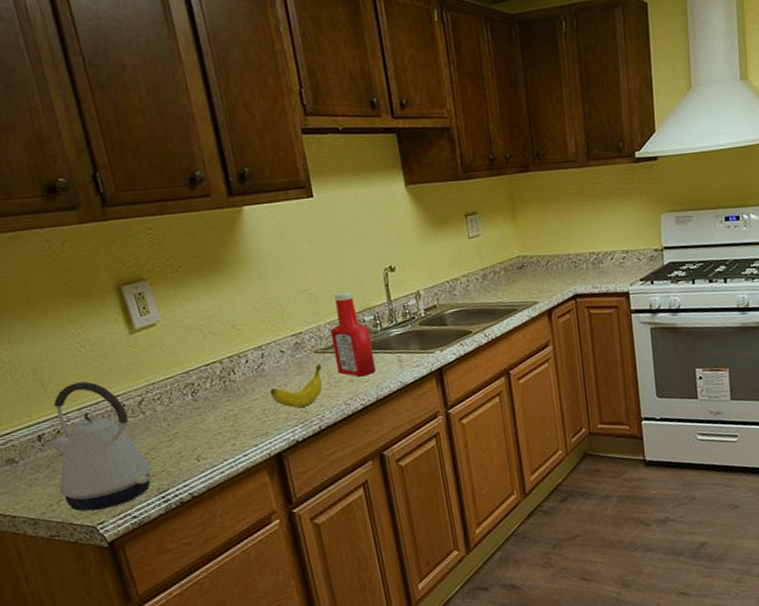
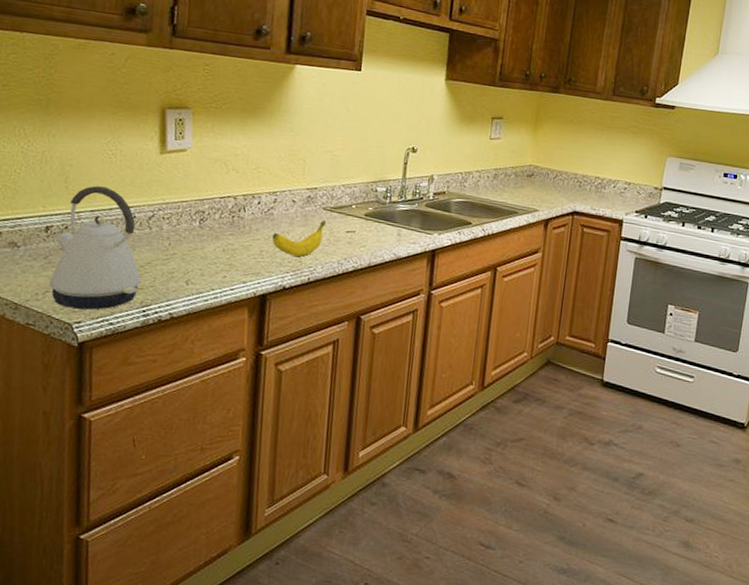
ketchup bottle: present [330,291,376,376] -> none [339,160,379,241]

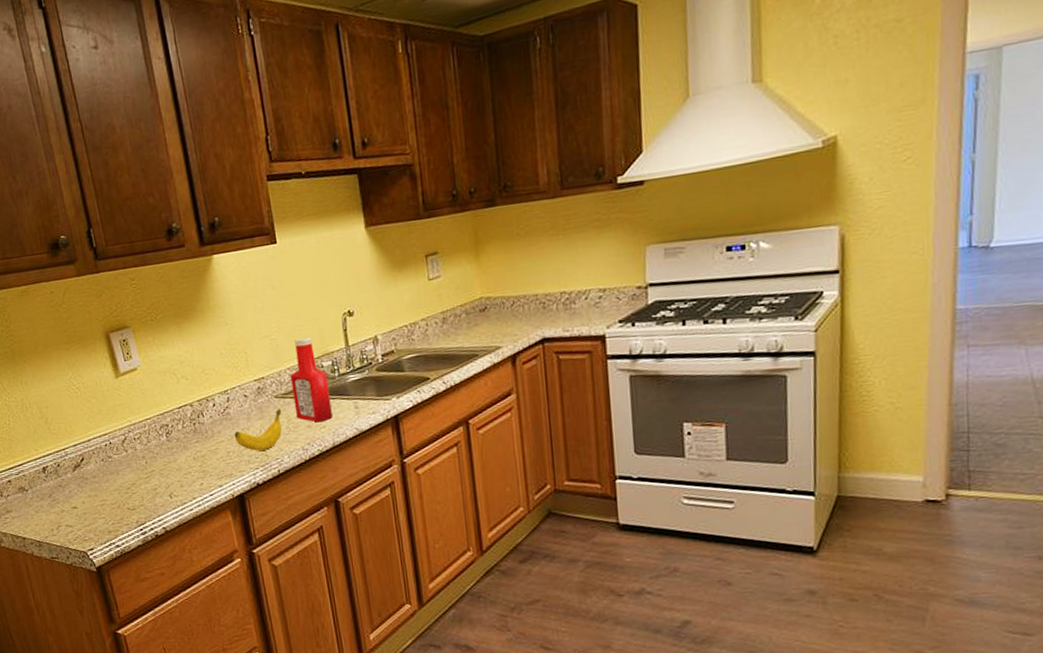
kettle: present [48,186,142,310] -> none [51,420,132,538]
ketchup bottle: none [339,160,379,241] -> present [289,337,333,422]

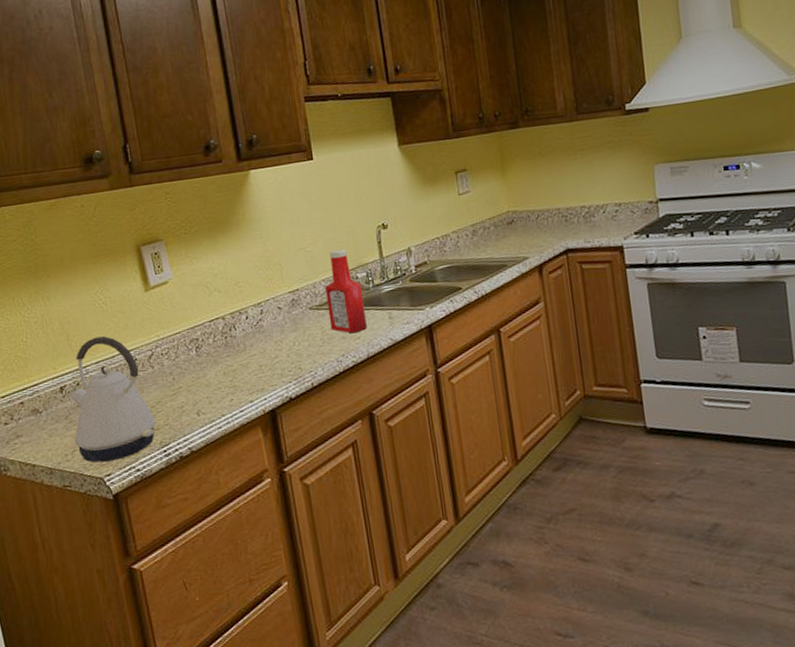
kettle: none [51,420,132,538] -> present [69,336,156,463]
banana: present [234,409,282,451] -> none [267,320,316,364]

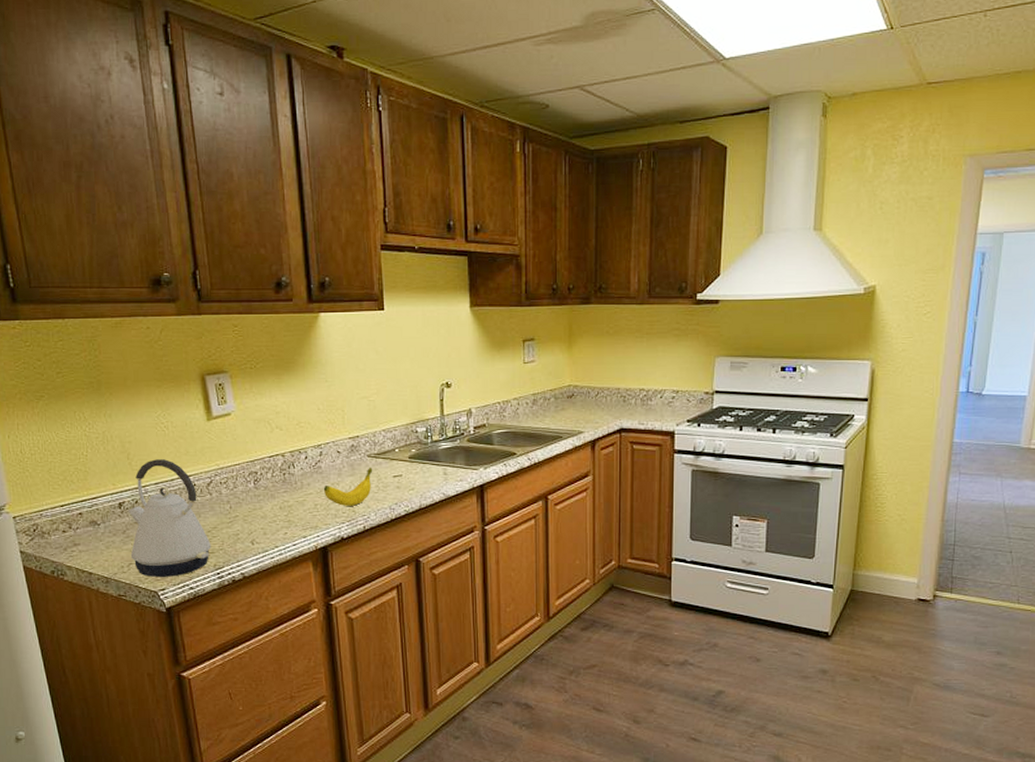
banana: none [267,320,316,364] -> present [323,468,373,506]
ketchup bottle: present [324,249,367,333] -> none [384,402,422,483]

